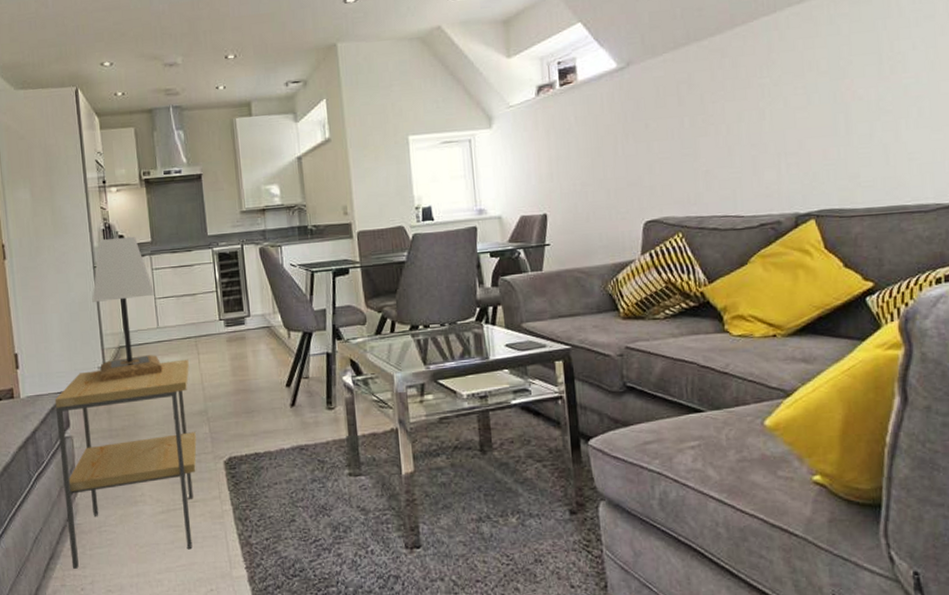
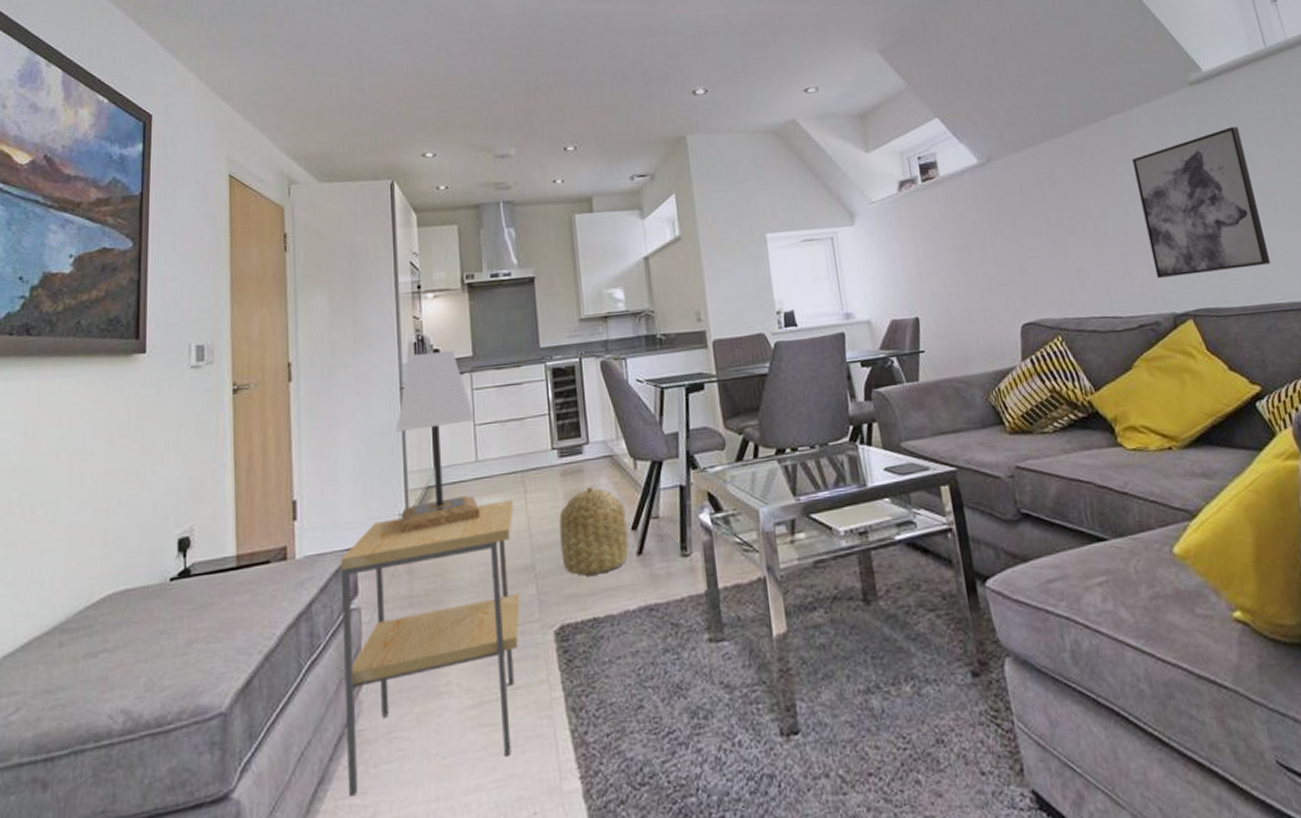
basket: none [226,351,284,421] -> present [559,487,629,576]
wall art: none [776,27,906,180] -> present [1132,126,1271,278]

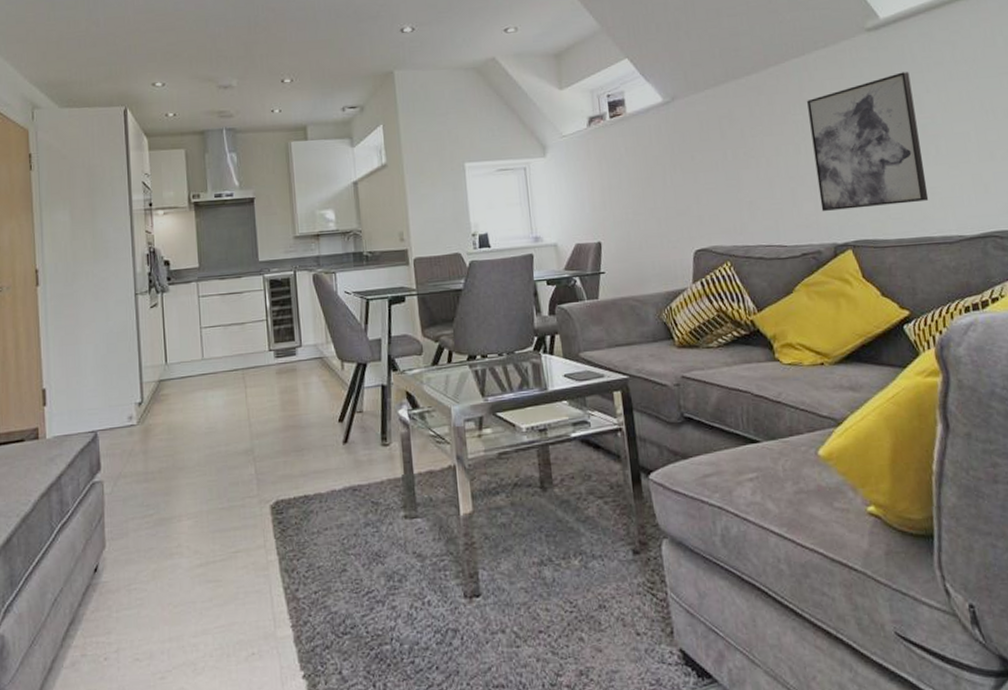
side table: present [340,499,520,796] -> none [85,393,241,635]
lamp: present [396,350,480,534] -> none [132,261,206,420]
basket: present [559,487,629,576] -> none [275,384,336,460]

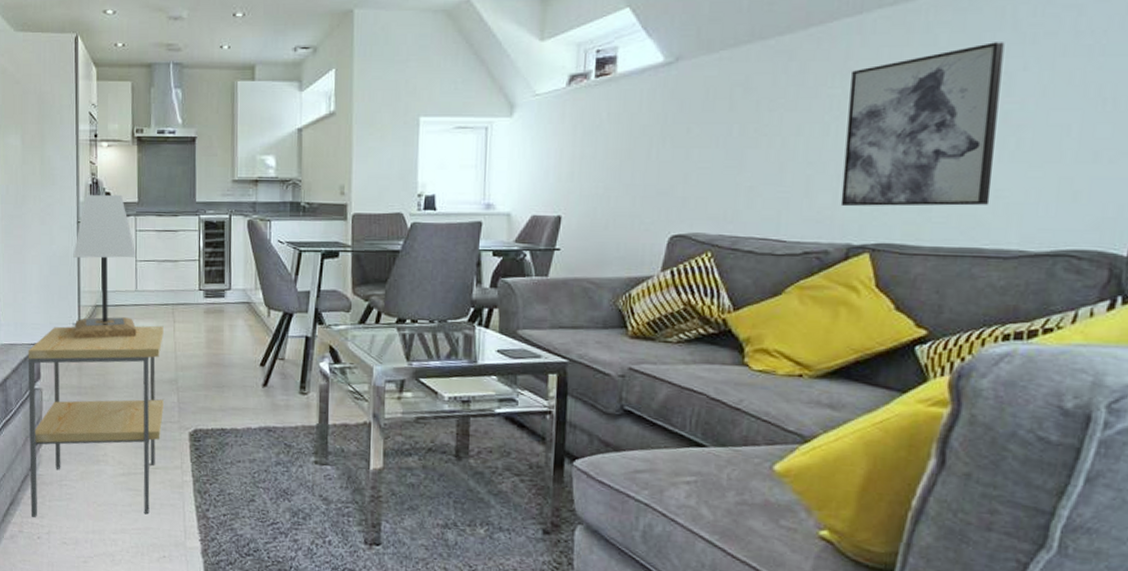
side table: none [85,393,241,635] -> present [28,325,164,517]
lamp: none [132,261,206,420] -> present [73,194,137,339]

